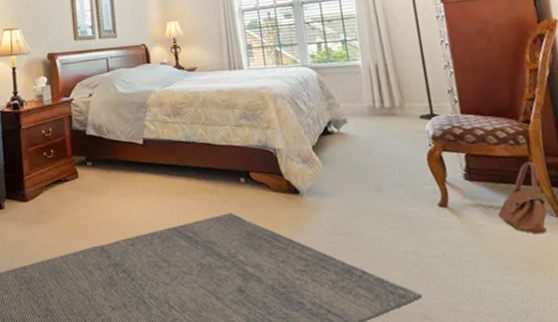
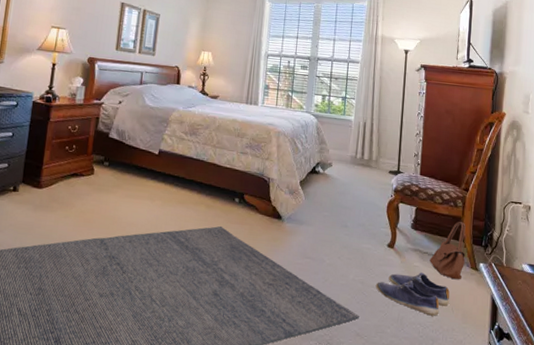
shoe: none [434,231,538,283] -> present [375,272,450,316]

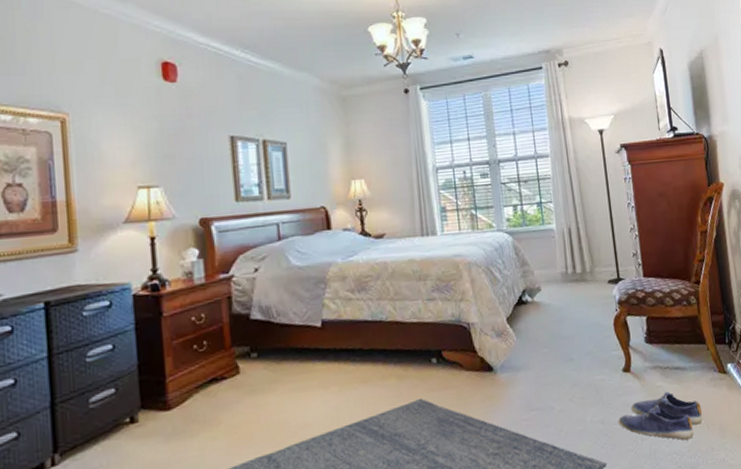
handbag: present [429,221,466,280] -> none [672,321,711,391]

